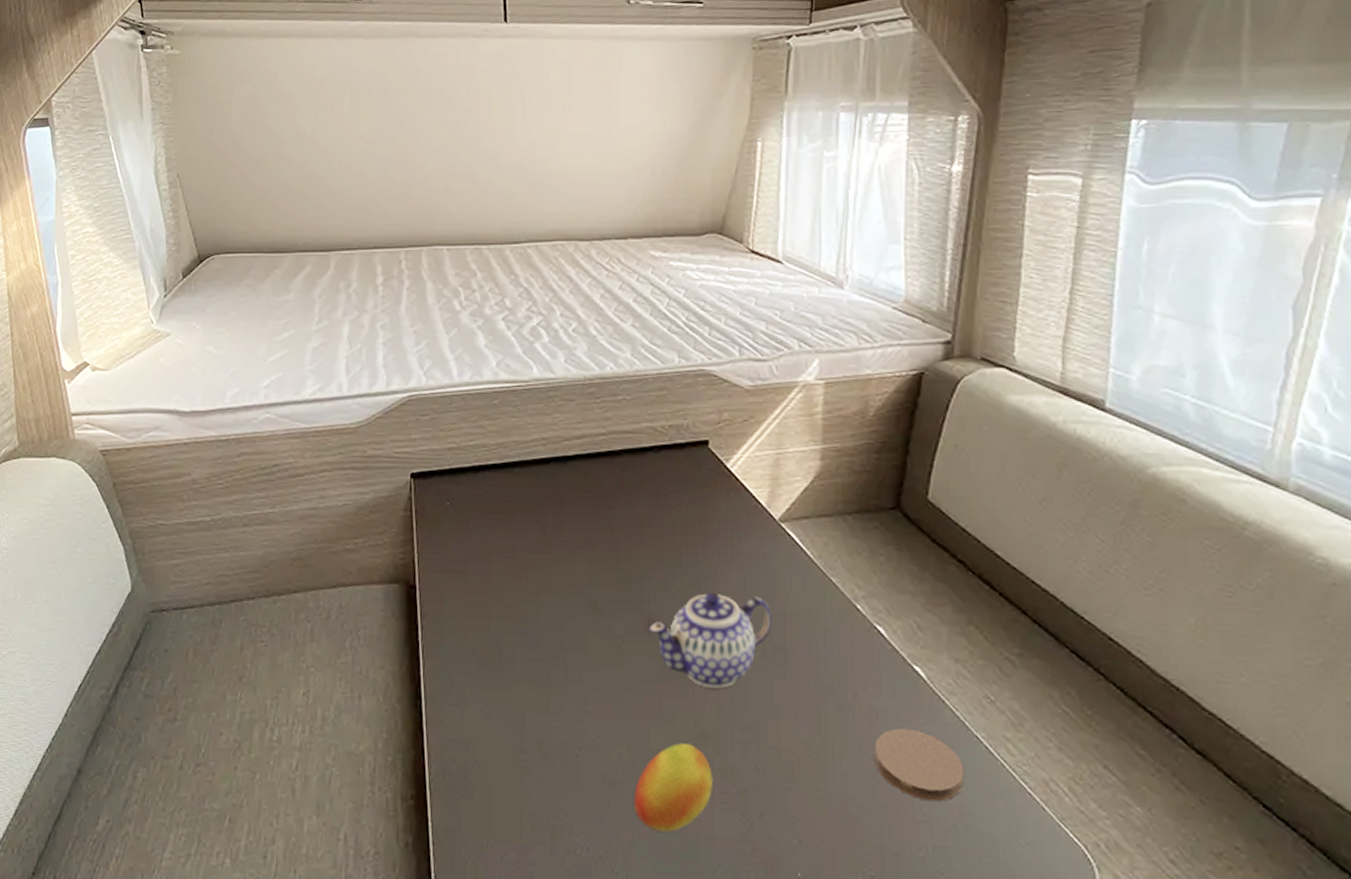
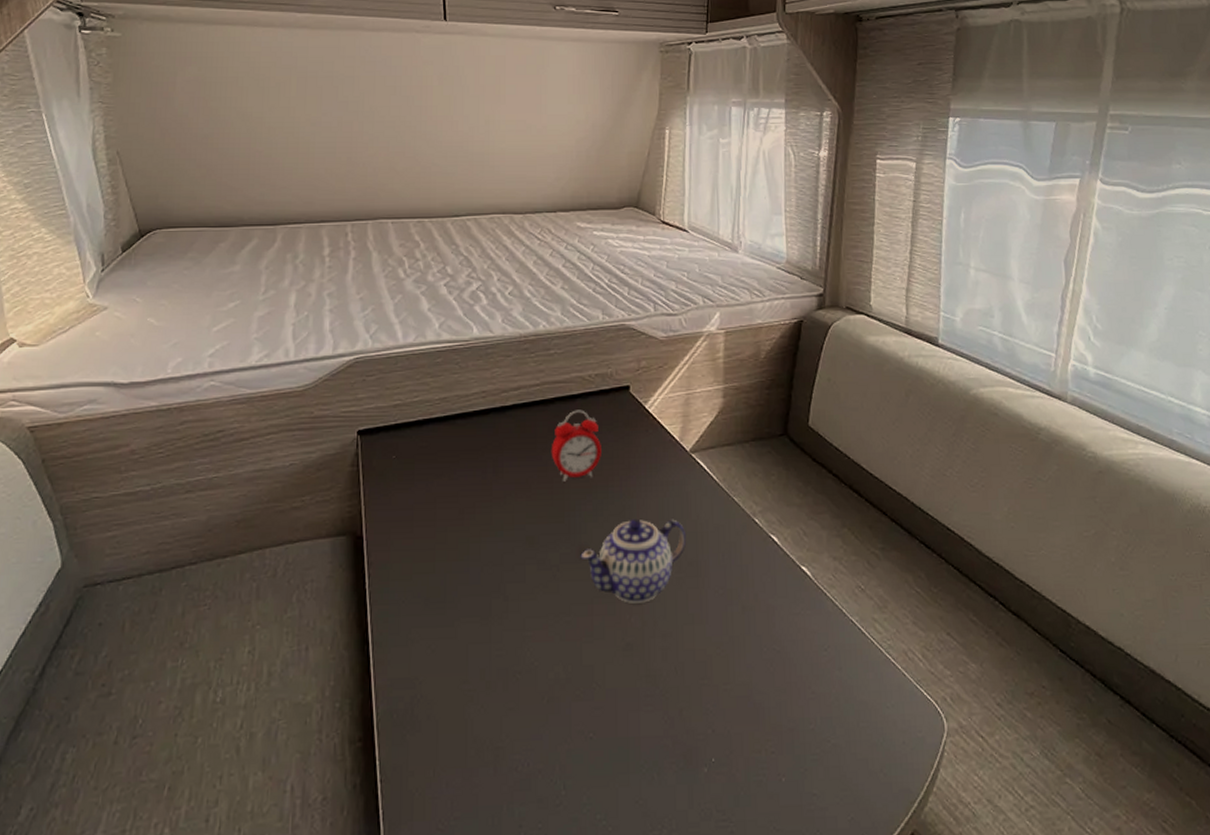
alarm clock: none [617,464,675,544] -> present [551,410,601,482]
fruit: present [633,743,713,832] -> none [569,656,638,738]
coaster: present [874,728,964,802] -> none [772,620,843,681]

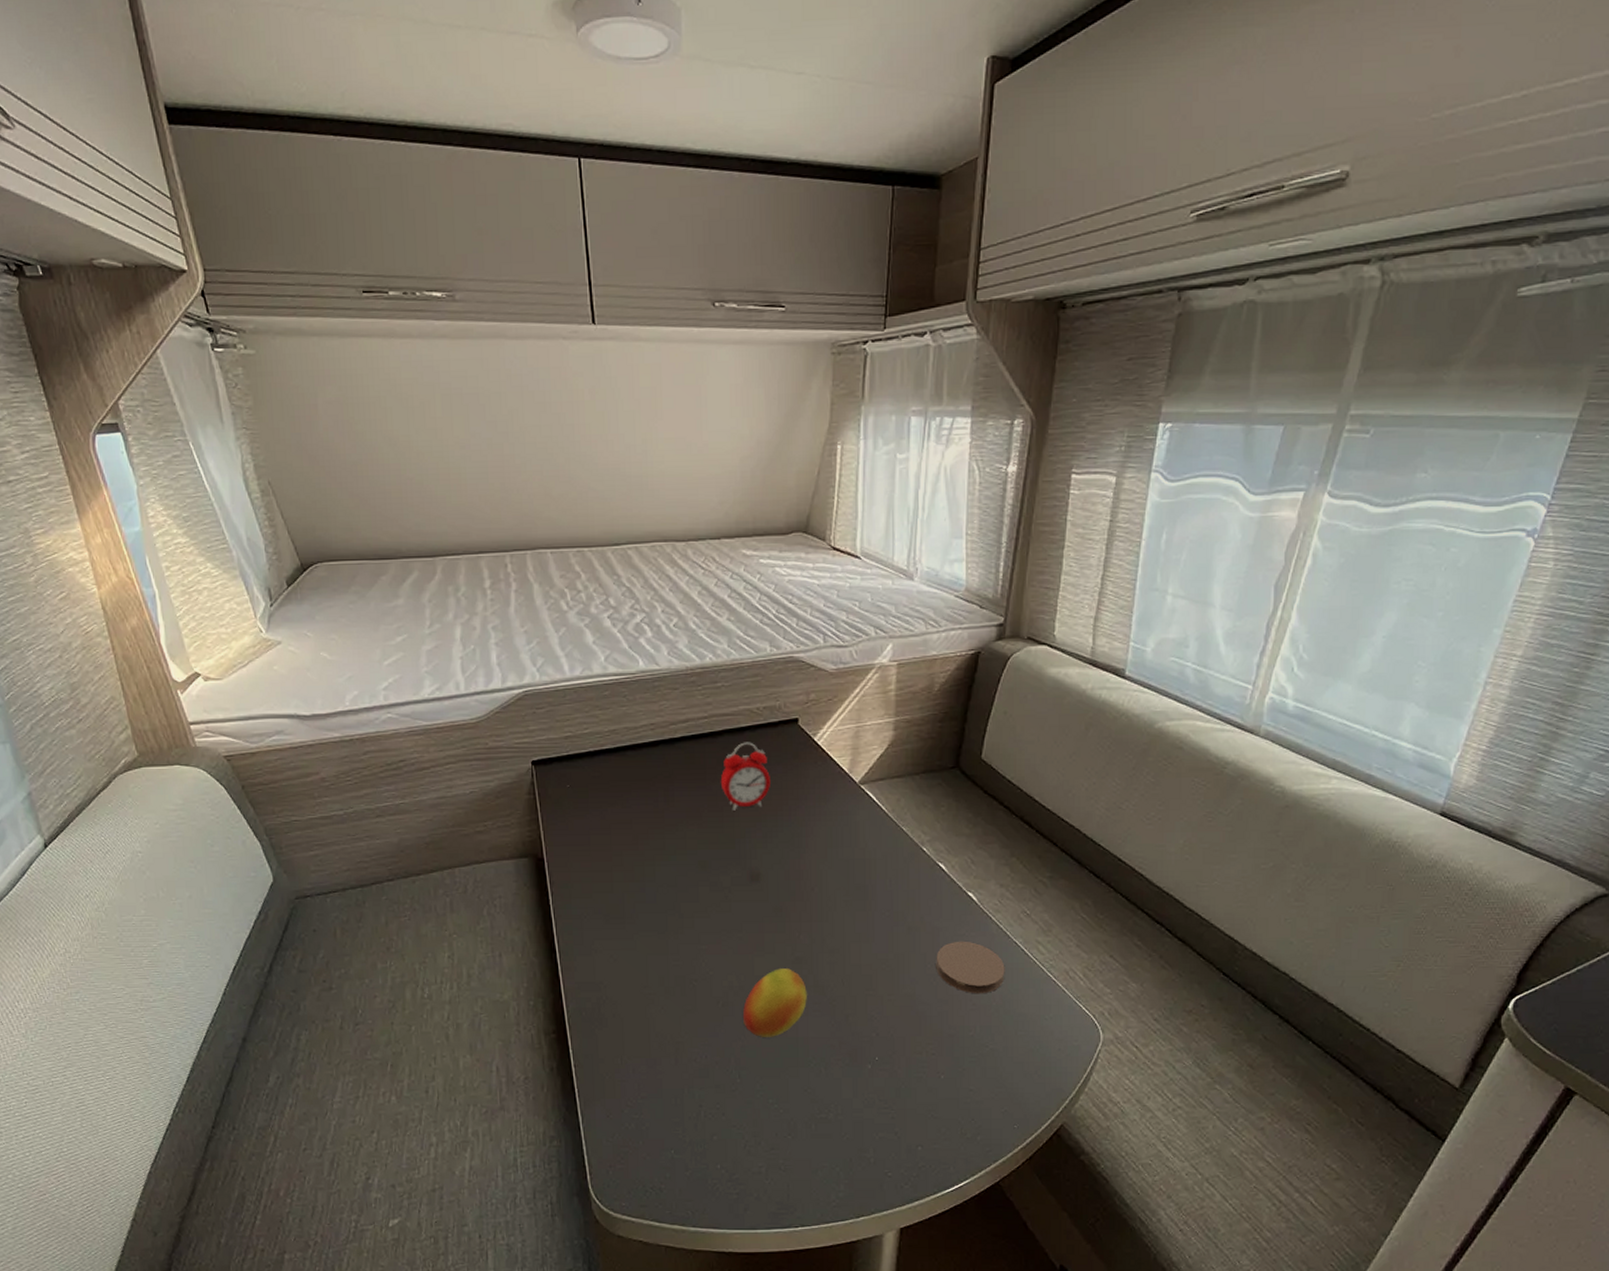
fruit: none [569,656,638,738] -> present [742,968,807,1037]
teapot: present [580,518,687,603] -> none [751,846,855,923]
coaster: none [772,620,843,681] -> present [936,941,1005,994]

